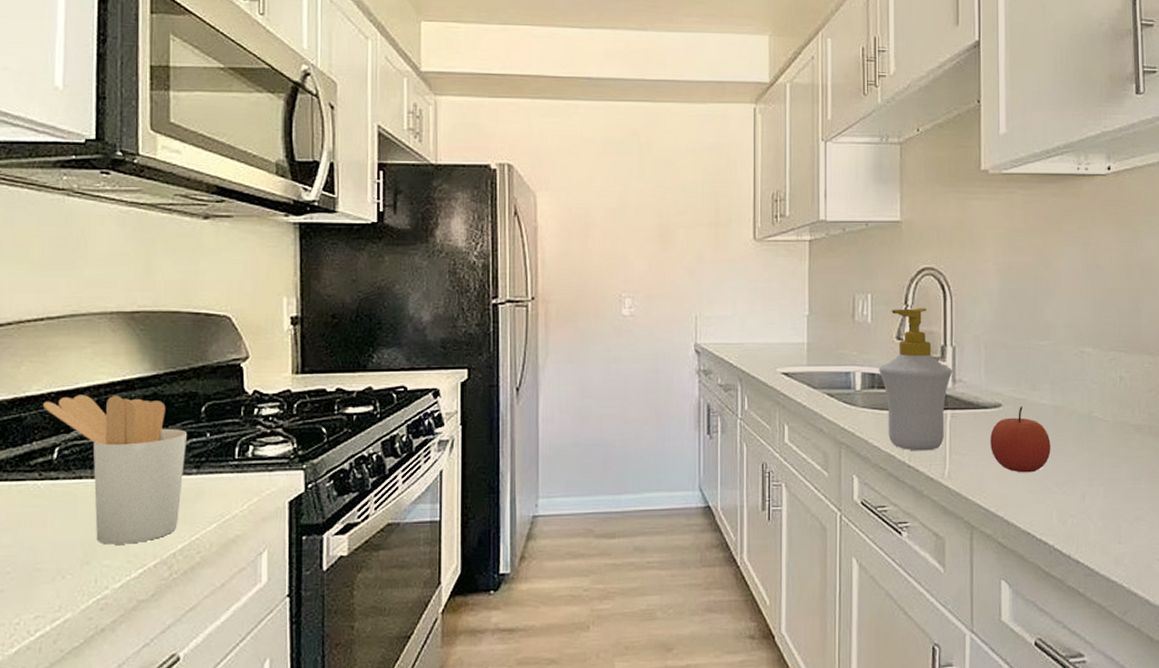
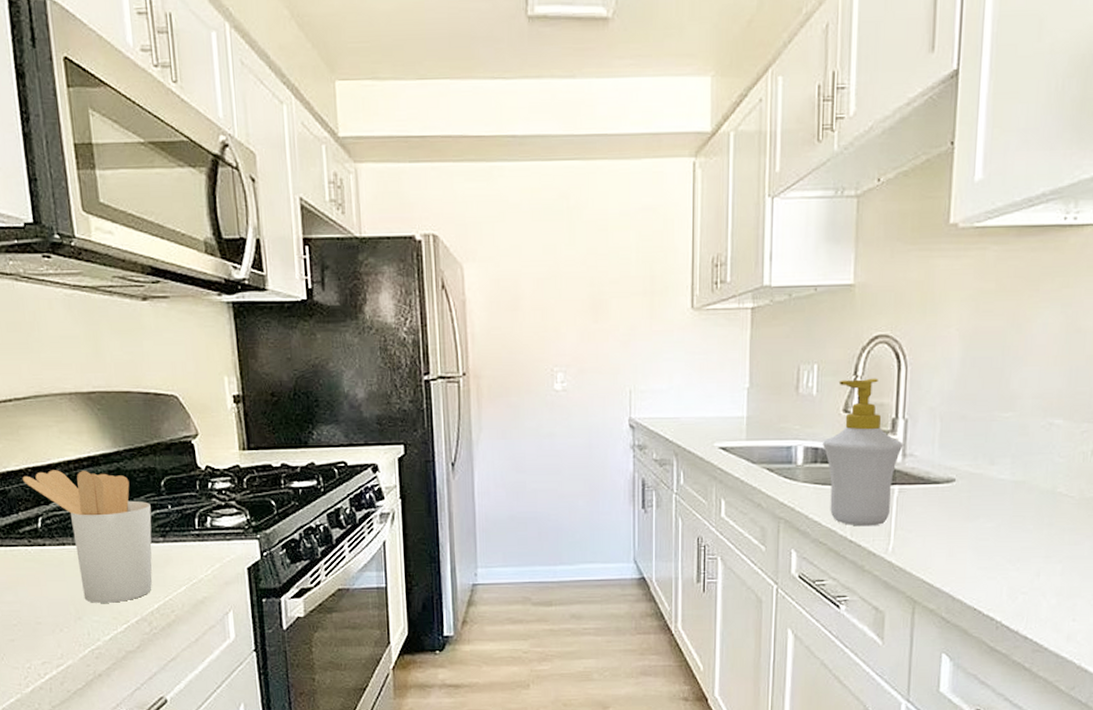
apple: present [990,406,1051,473] -> none [940,481,1007,549]

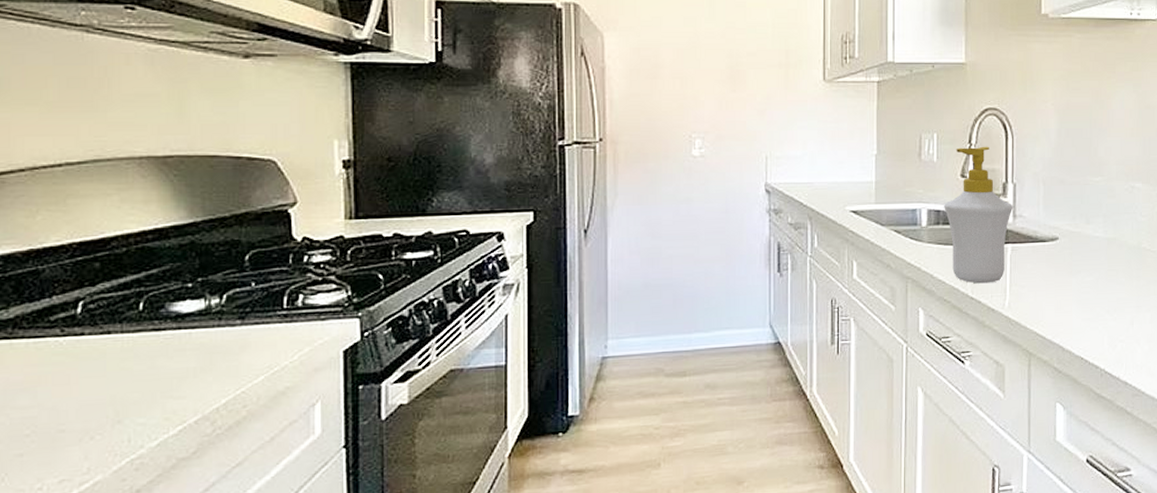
utensil holder: present [23,470,152,603] -> none [64,245,229,402]

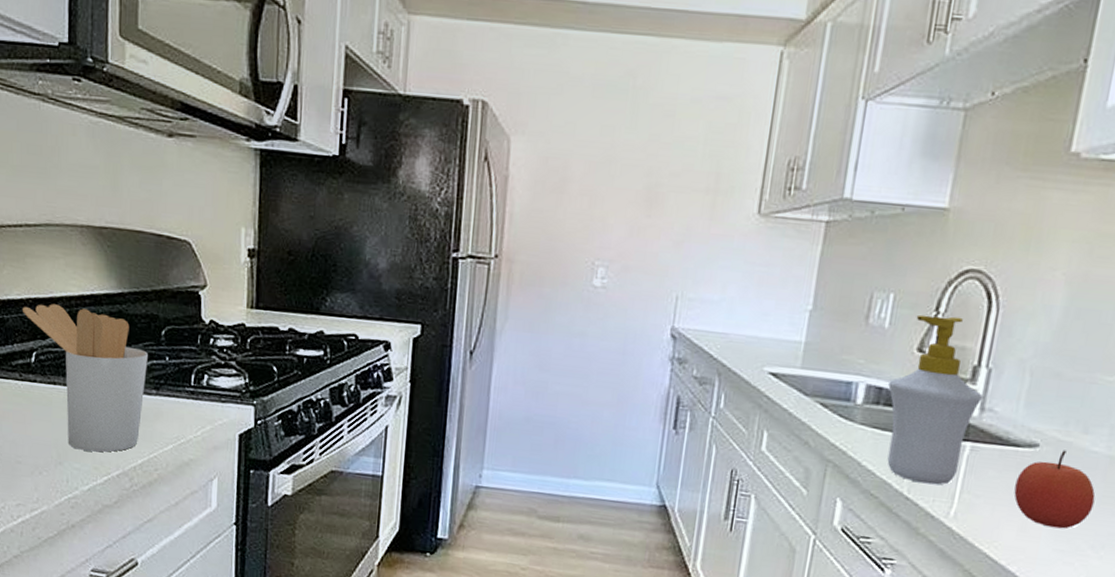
utensil holder: none [64,245,229,402] -> present [23,304,148,452]
apple: none [1048,239,1103,302] -> present [1014,450,1096,529]

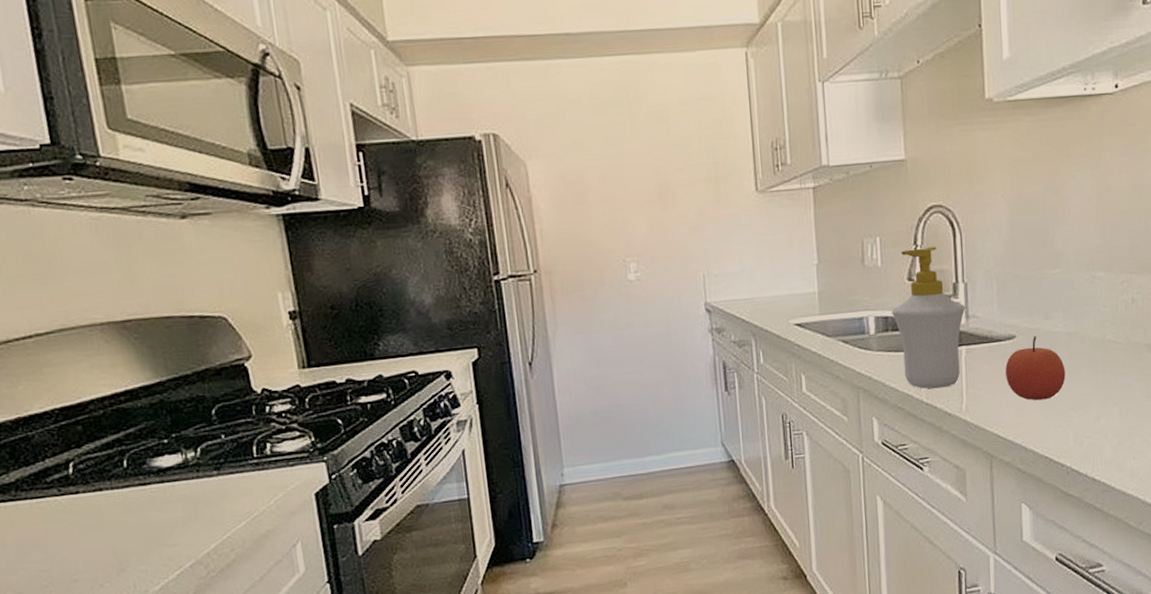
utensil holder: present [23,304,148,452] -> none [48,406,207,551]

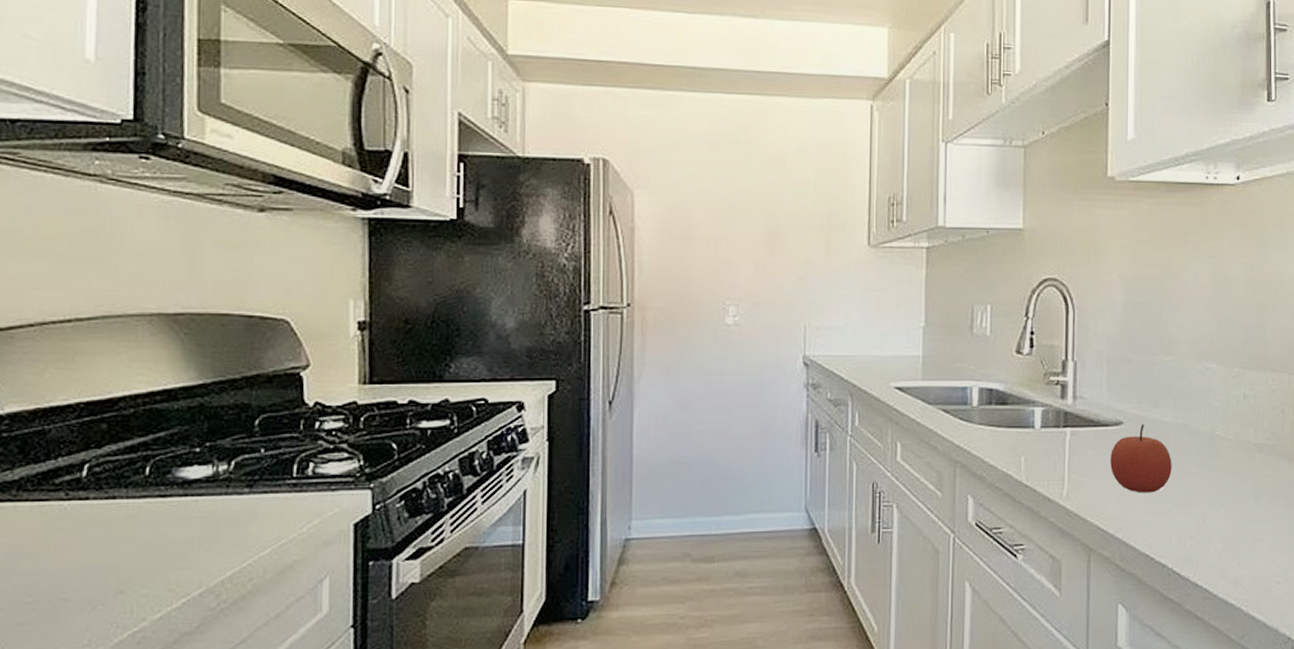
soap bottle: present [892,246,966,389] -> none [997,320,1074,470]

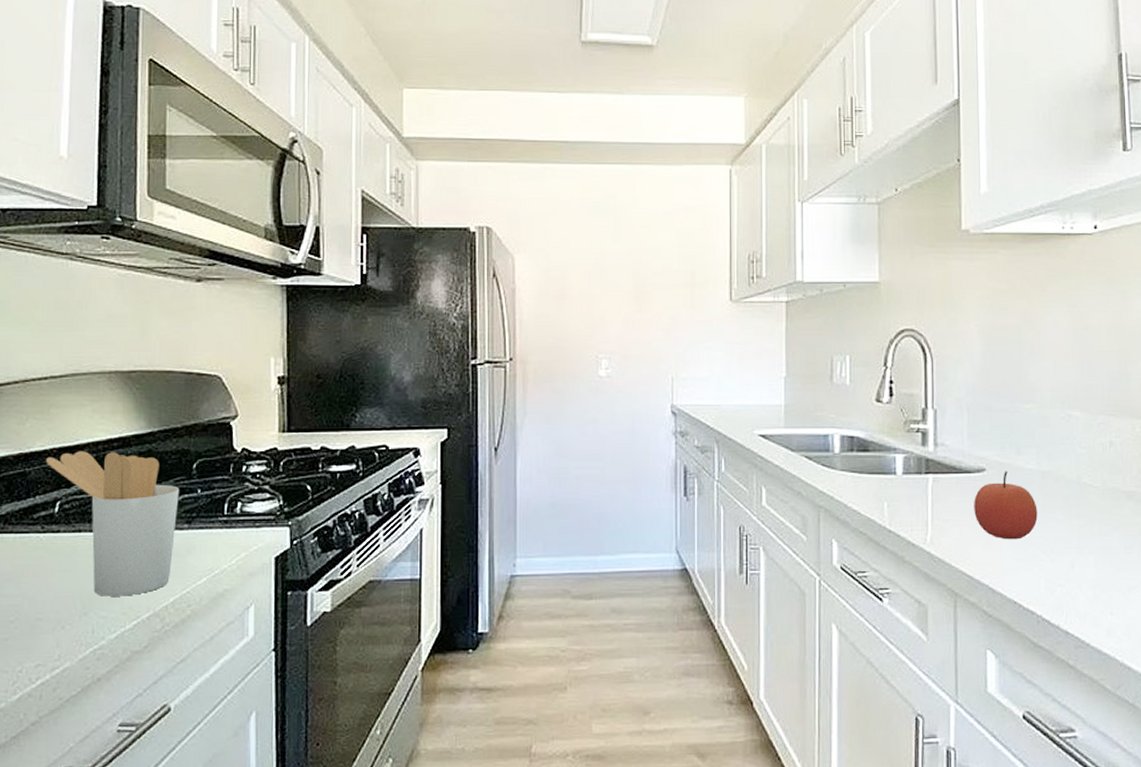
utensil holder: none [71,405,238,572] -> present [46,451,179,596]

